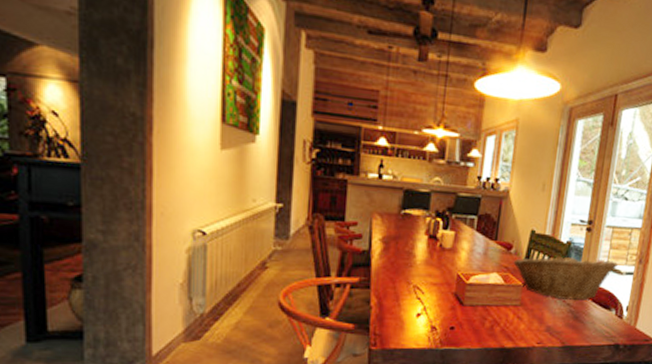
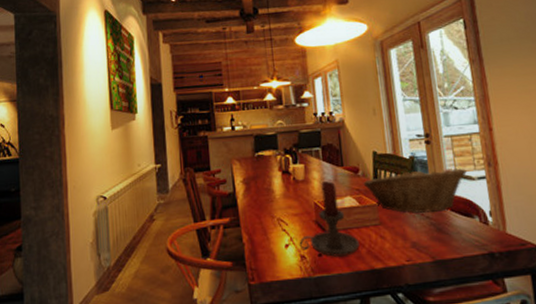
candle holder: none [432,254,495,332] -> present [299,181,359,257]

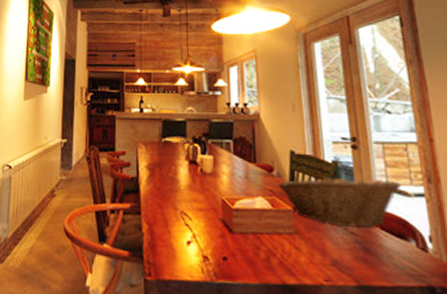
candle holder: present [299,181,359,257] -> none [202,177,270,264]

